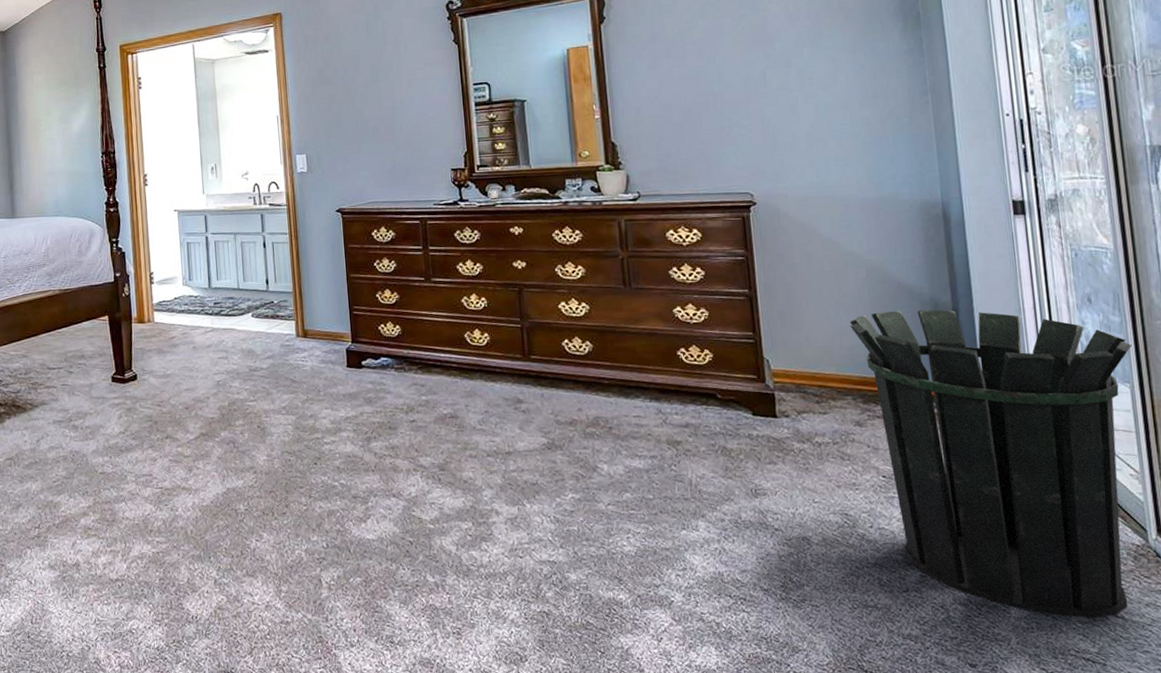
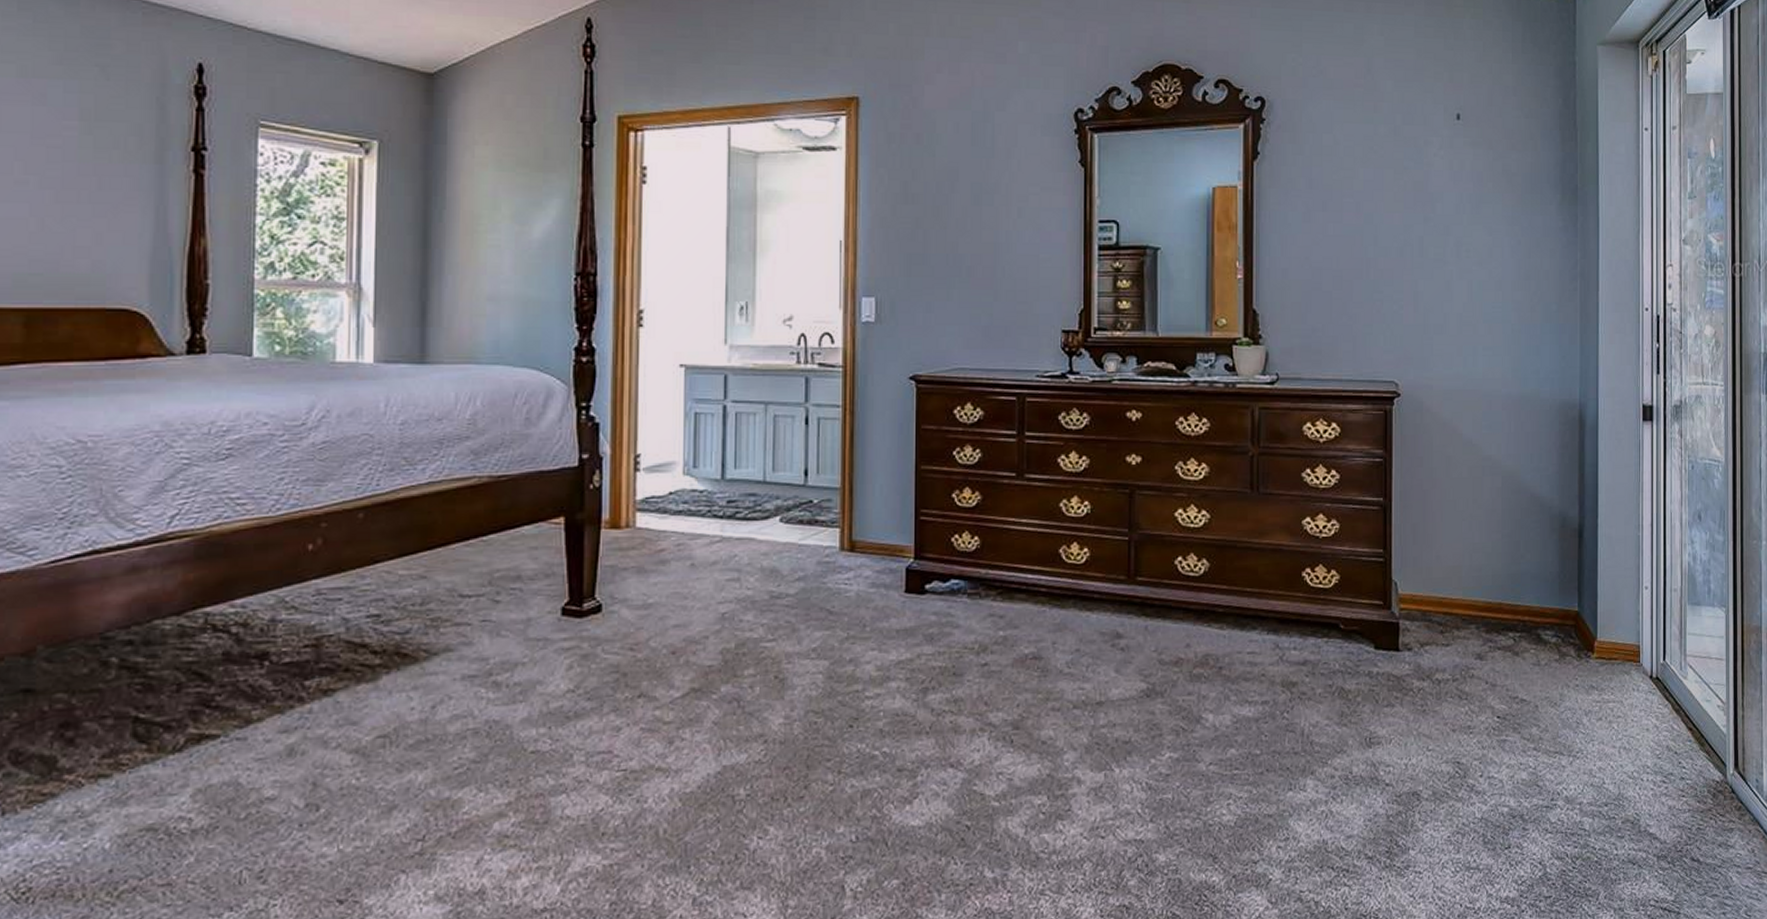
waste bin: present [849,310,1133,618] -> none [1481,525,1731,864]

